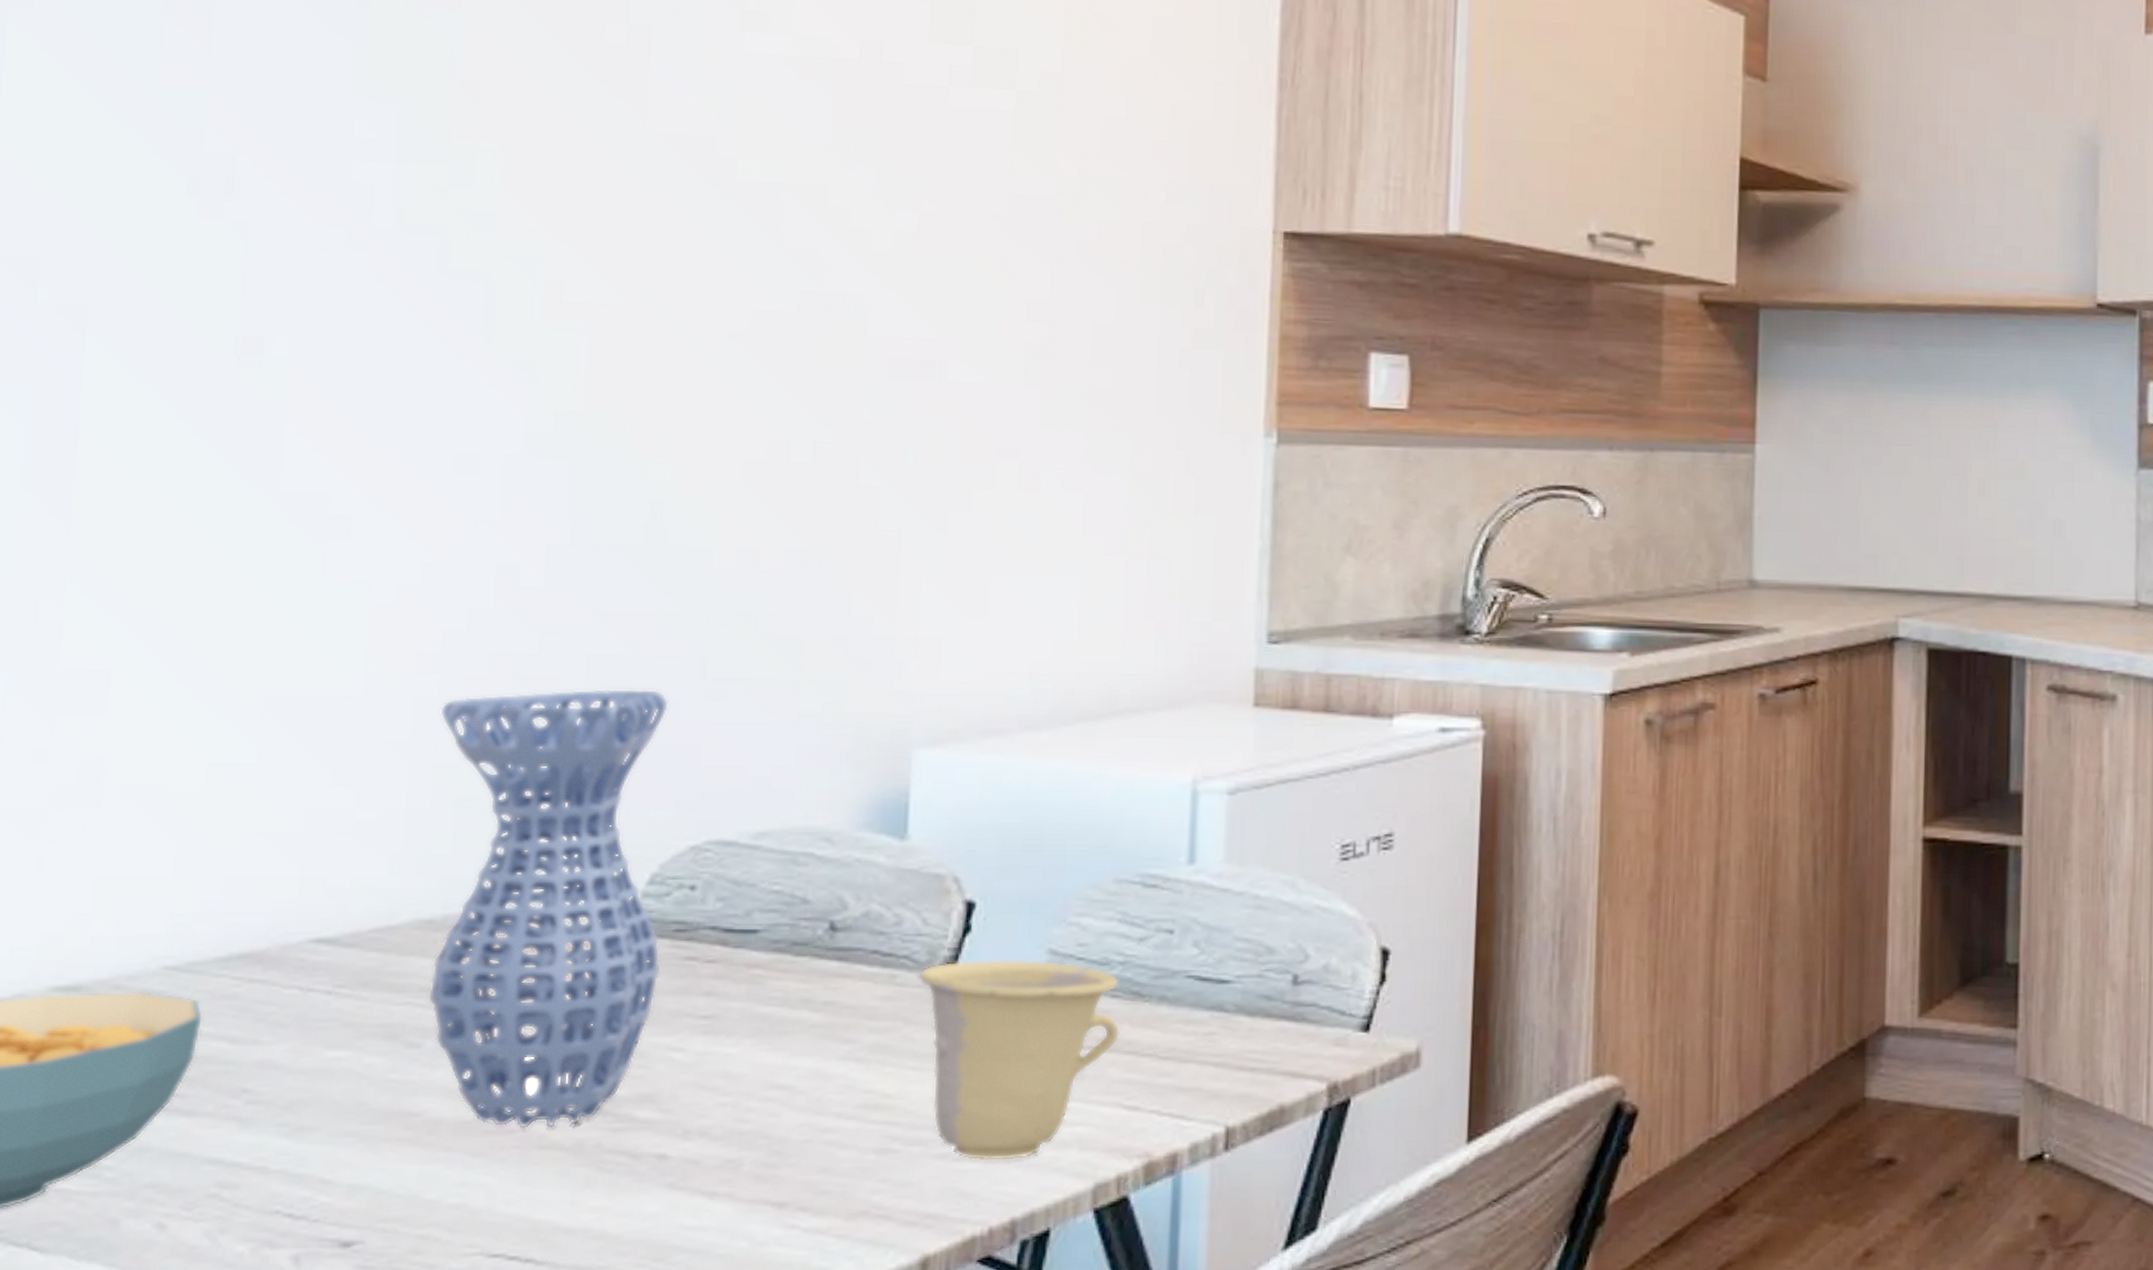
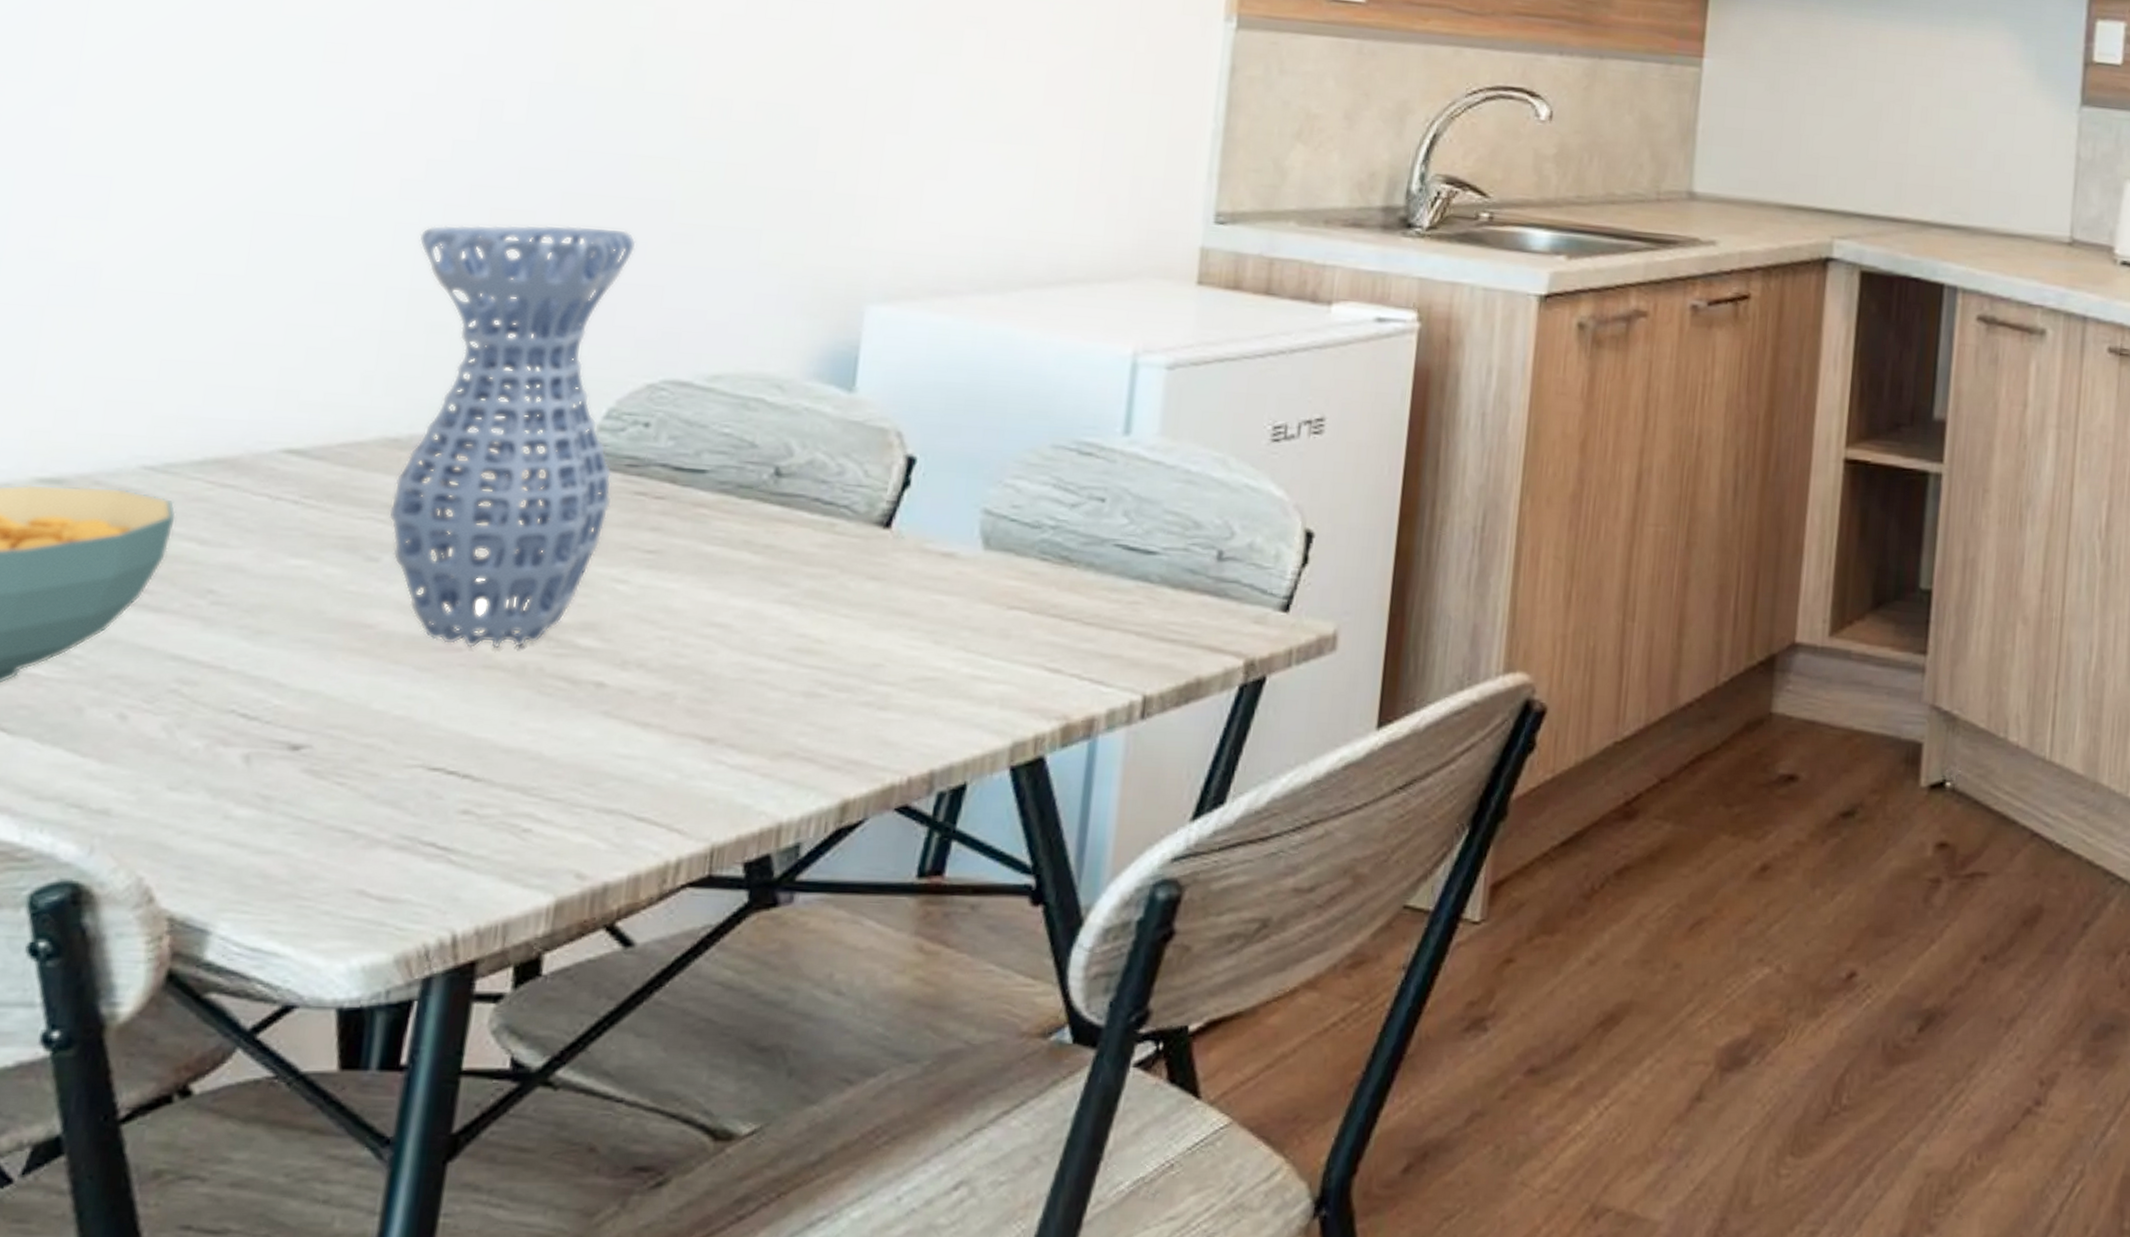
cup: present [917,959,1121,1161] -> none [855,513,1050,713]

